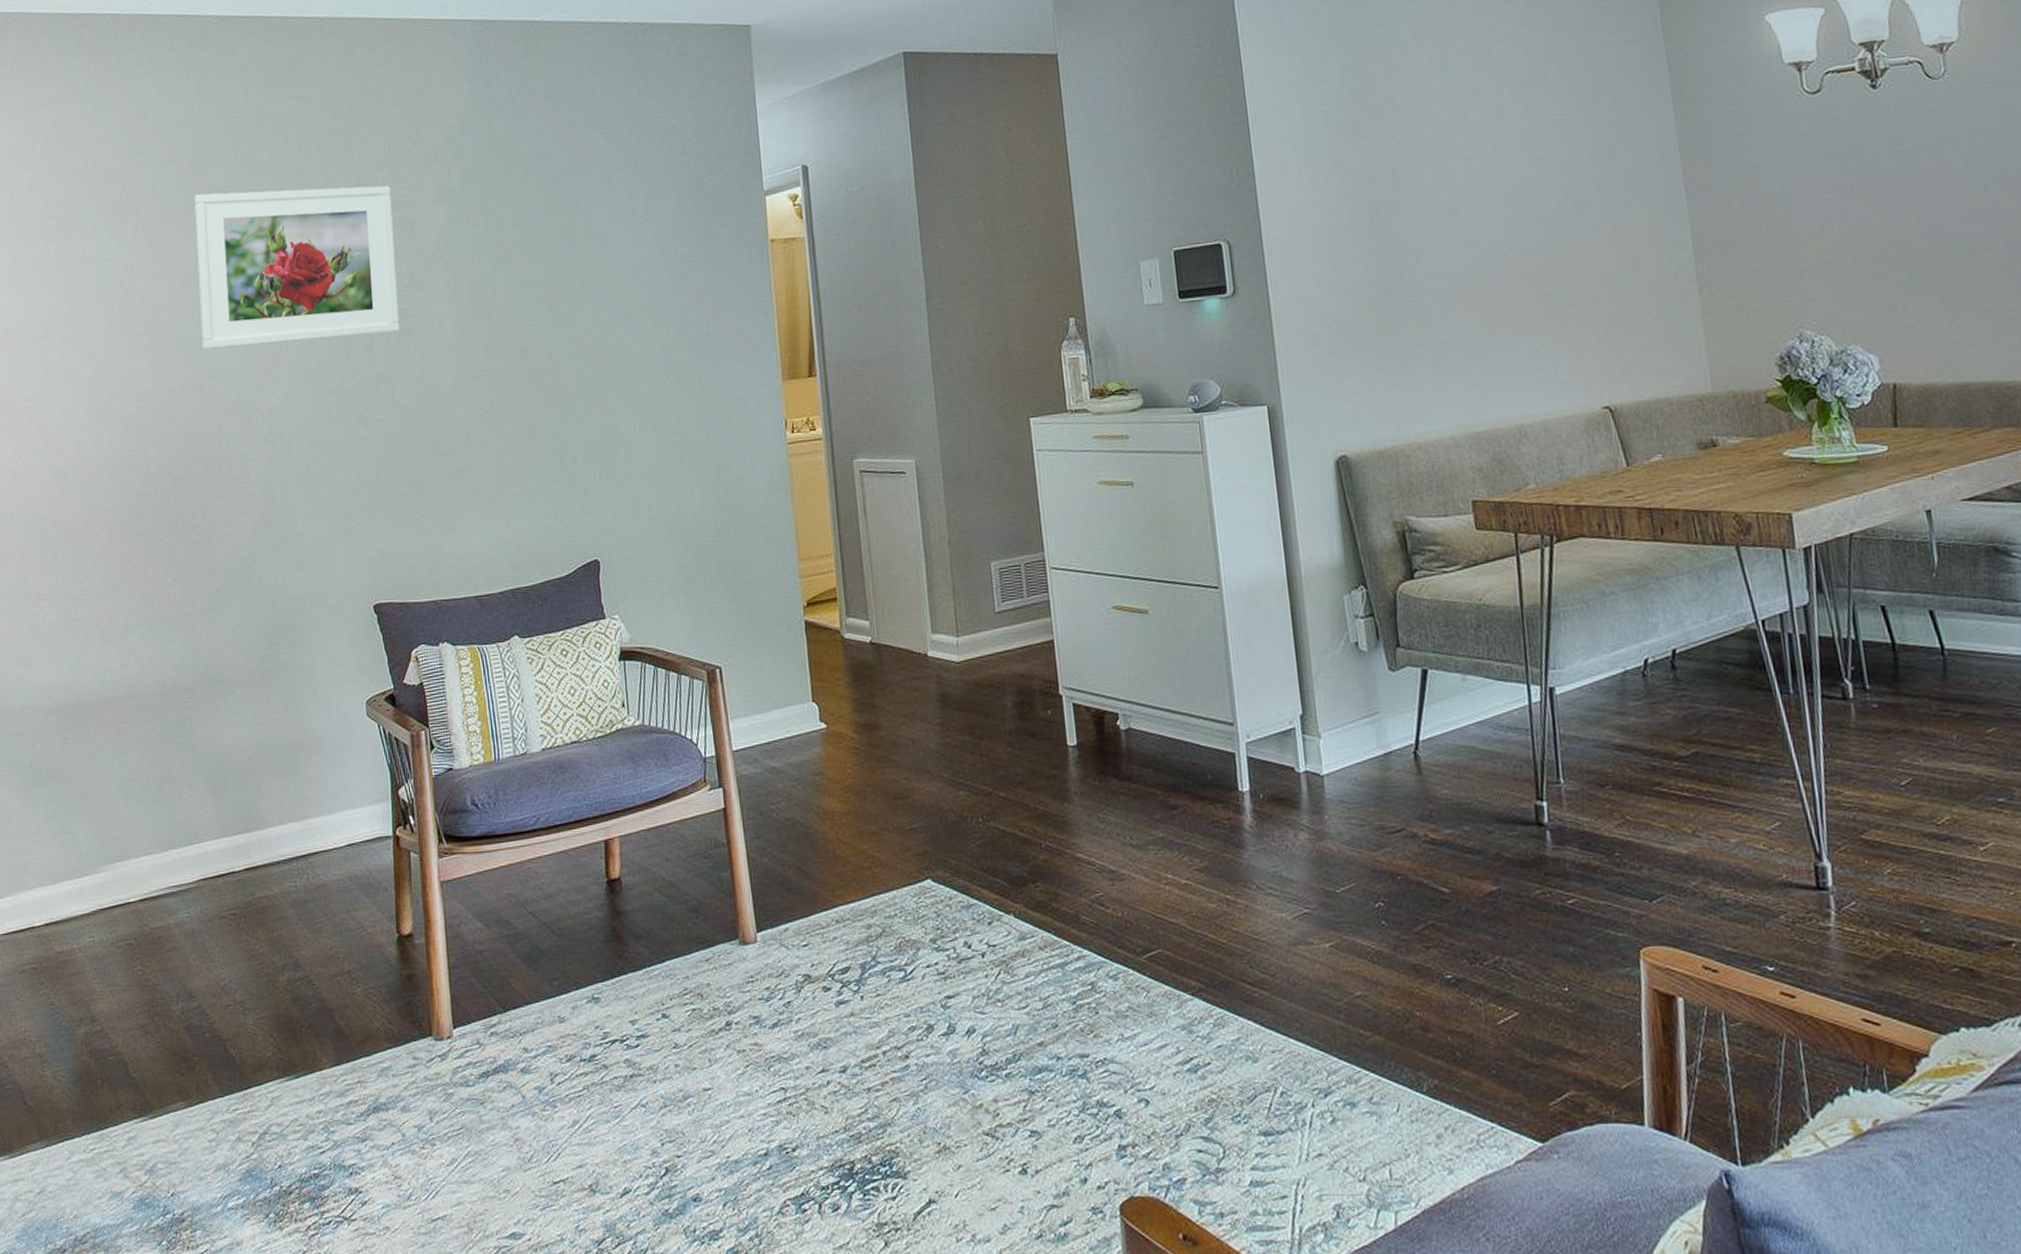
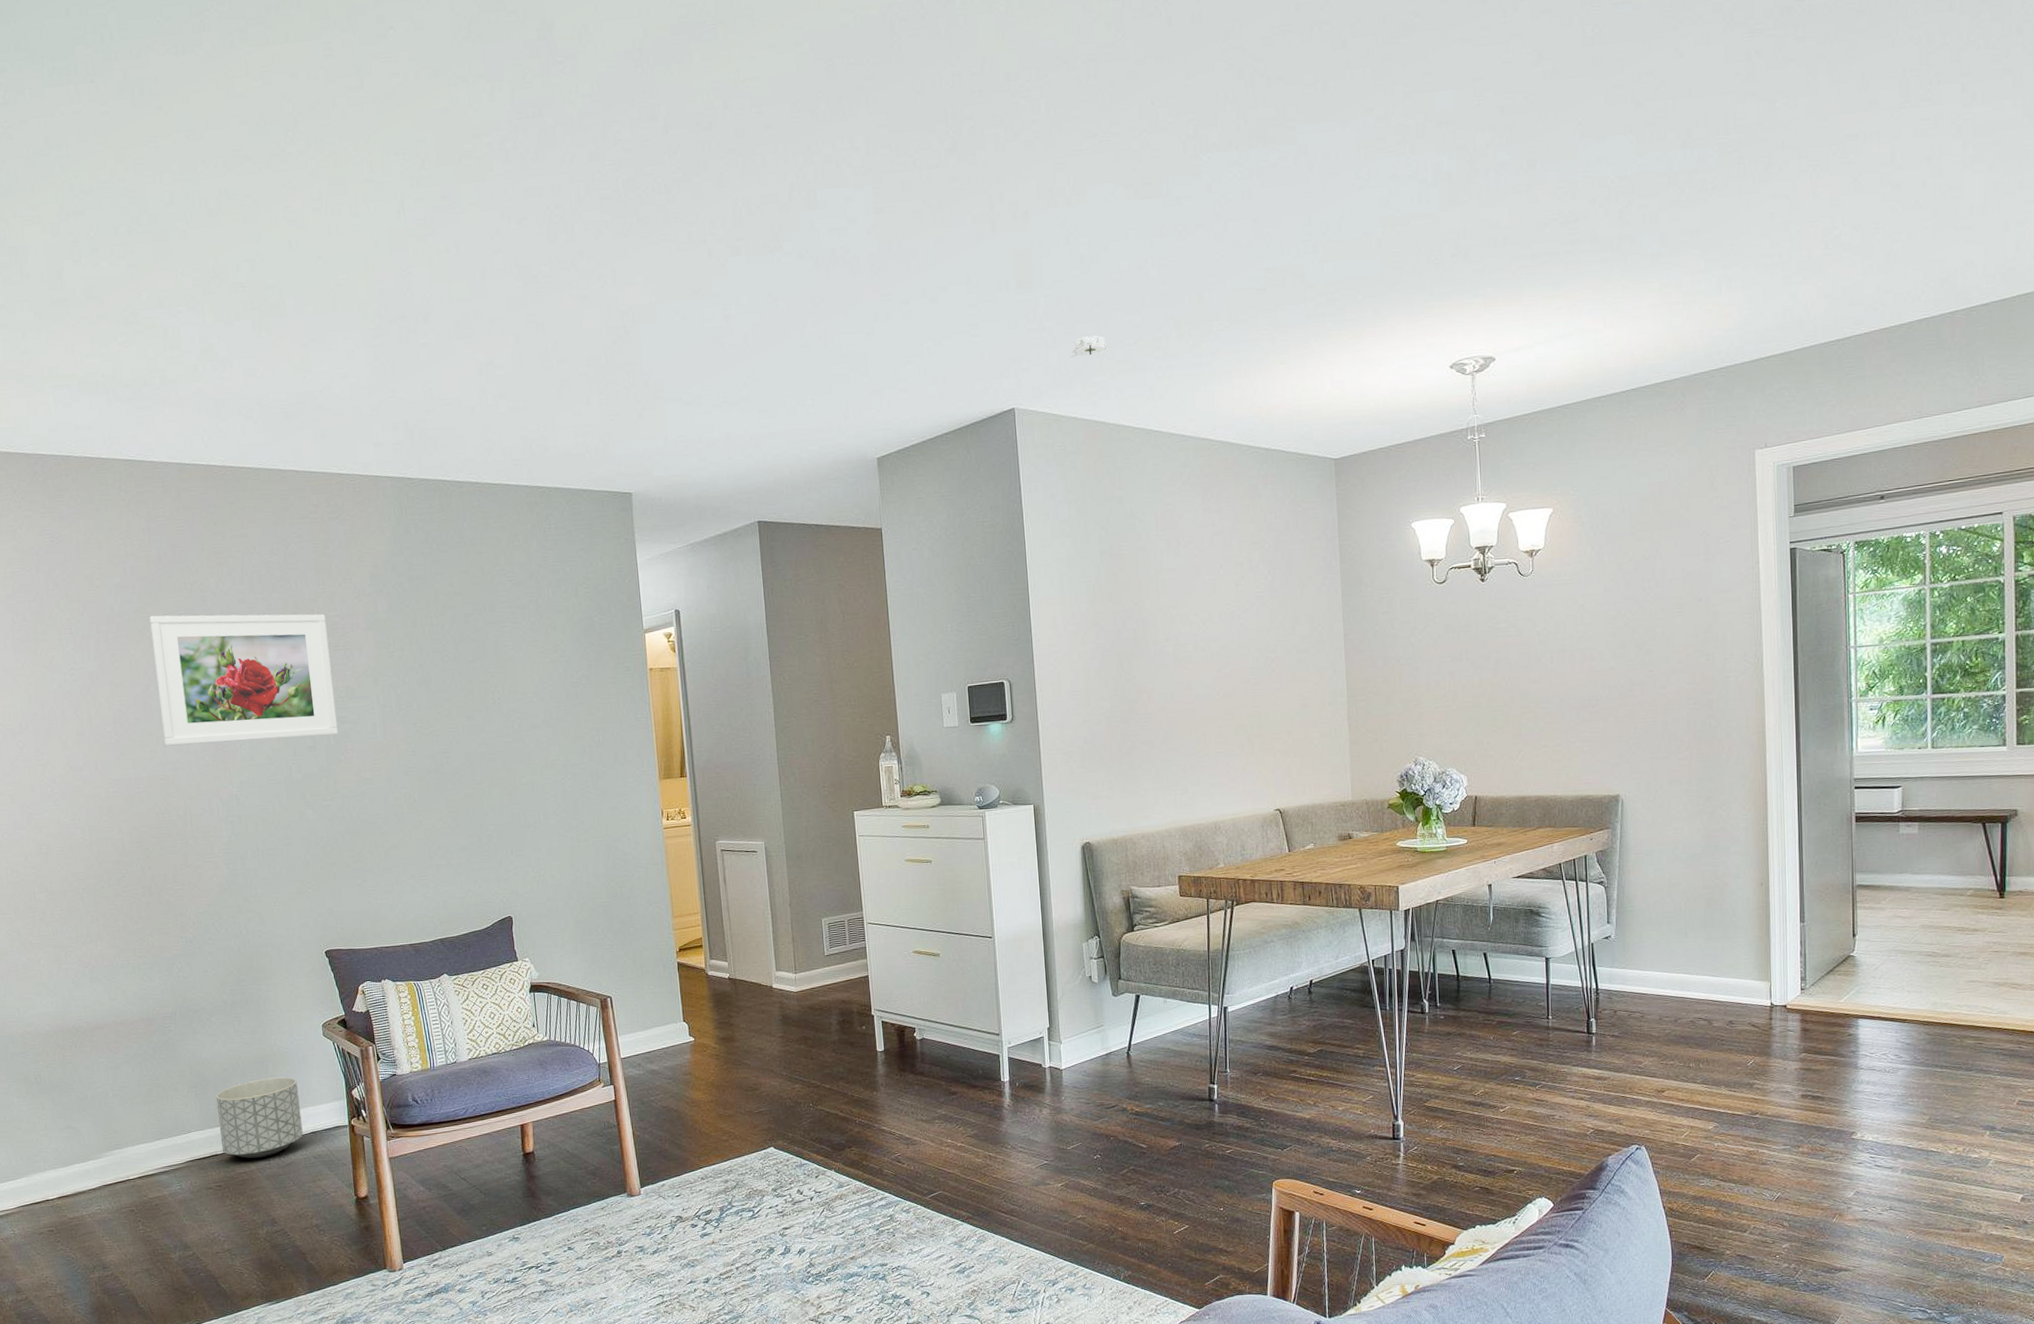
planter: none [236,770,338,879] -> present [215,1077,303,1159]

